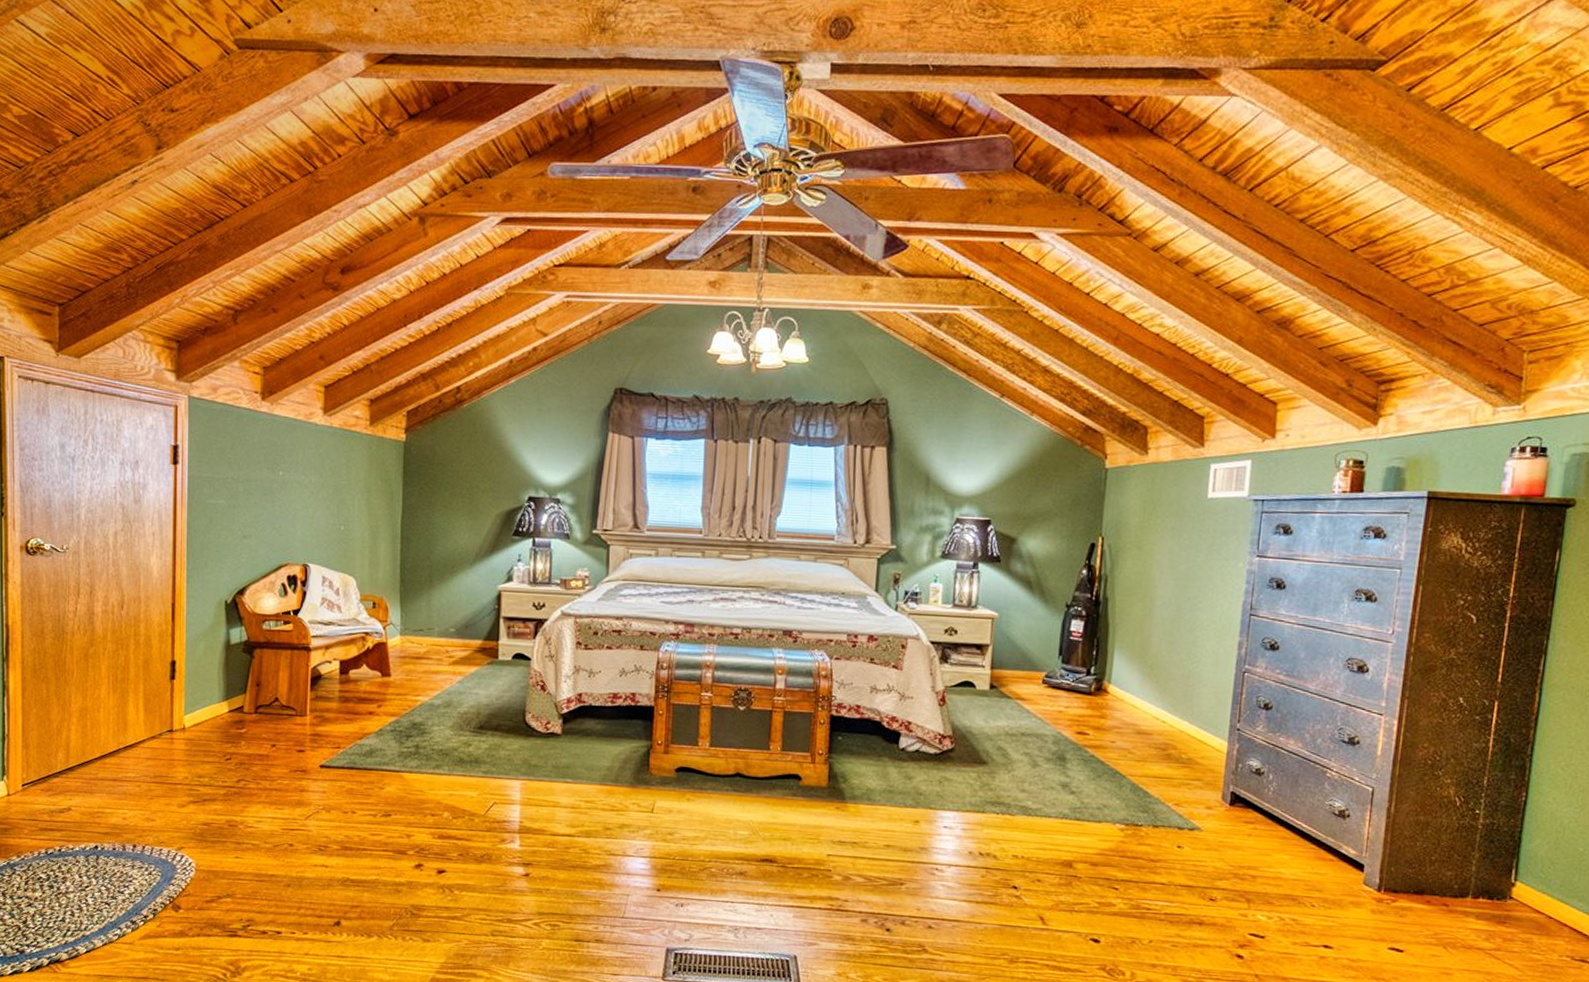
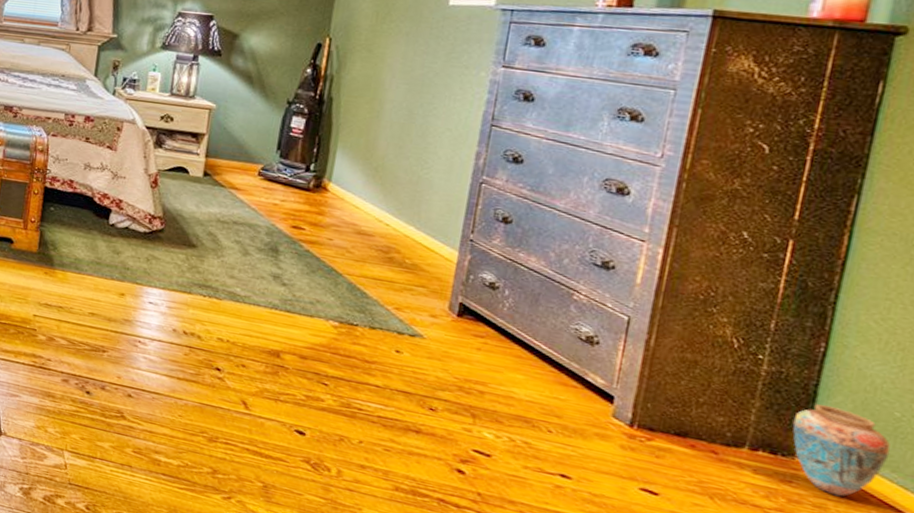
vase: none [1504,849,1577,930] -> present [792,404,891,497]

